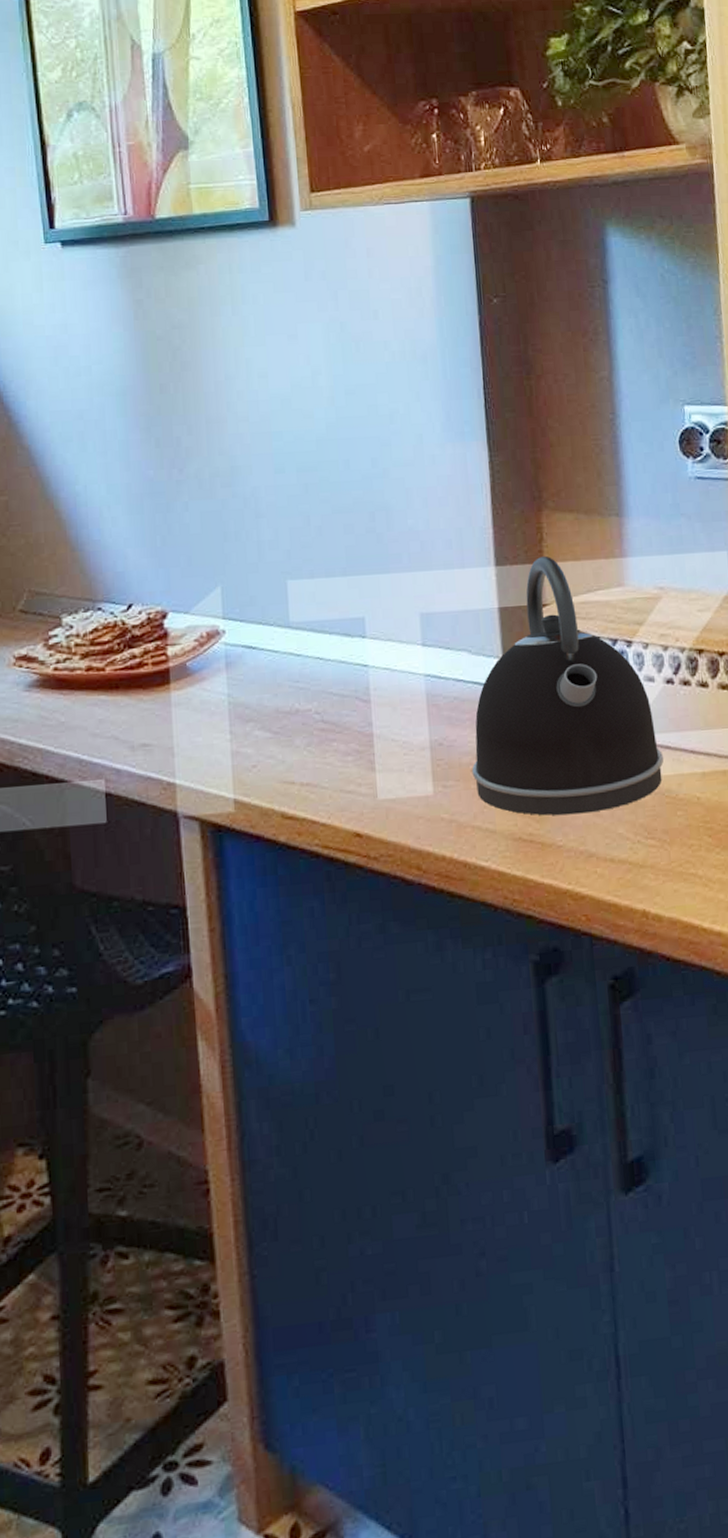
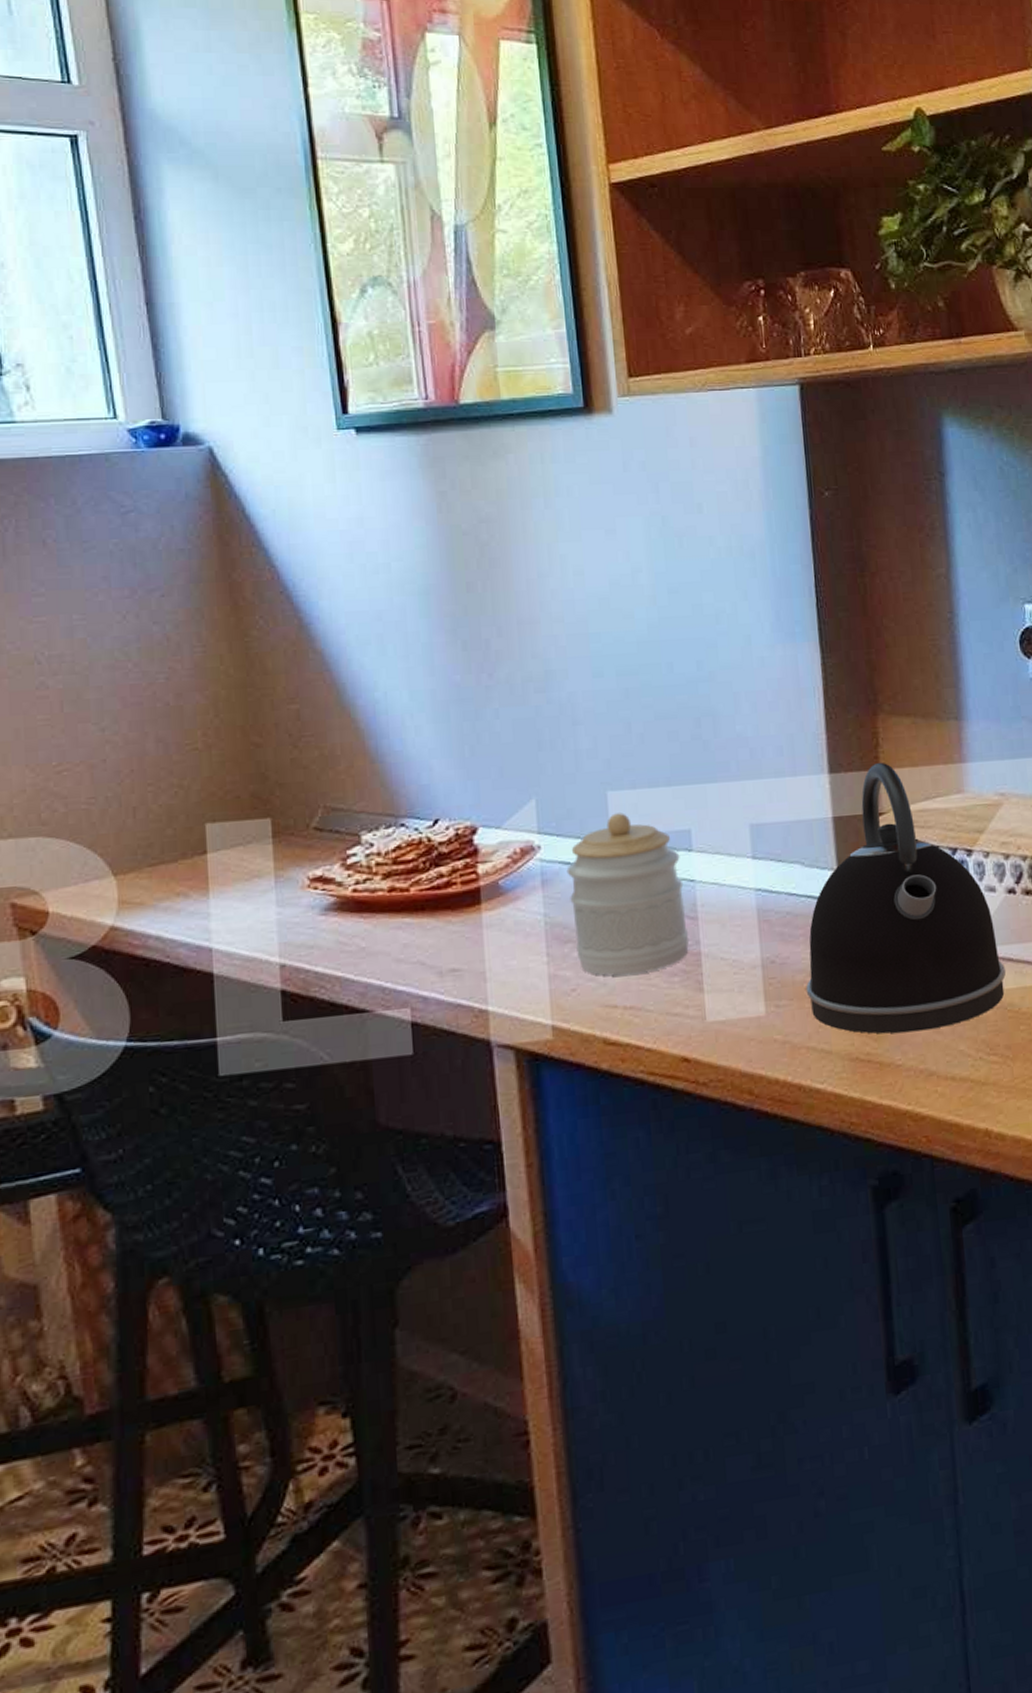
jar: none [249,600,363,754] -> present [566,813,690,976]

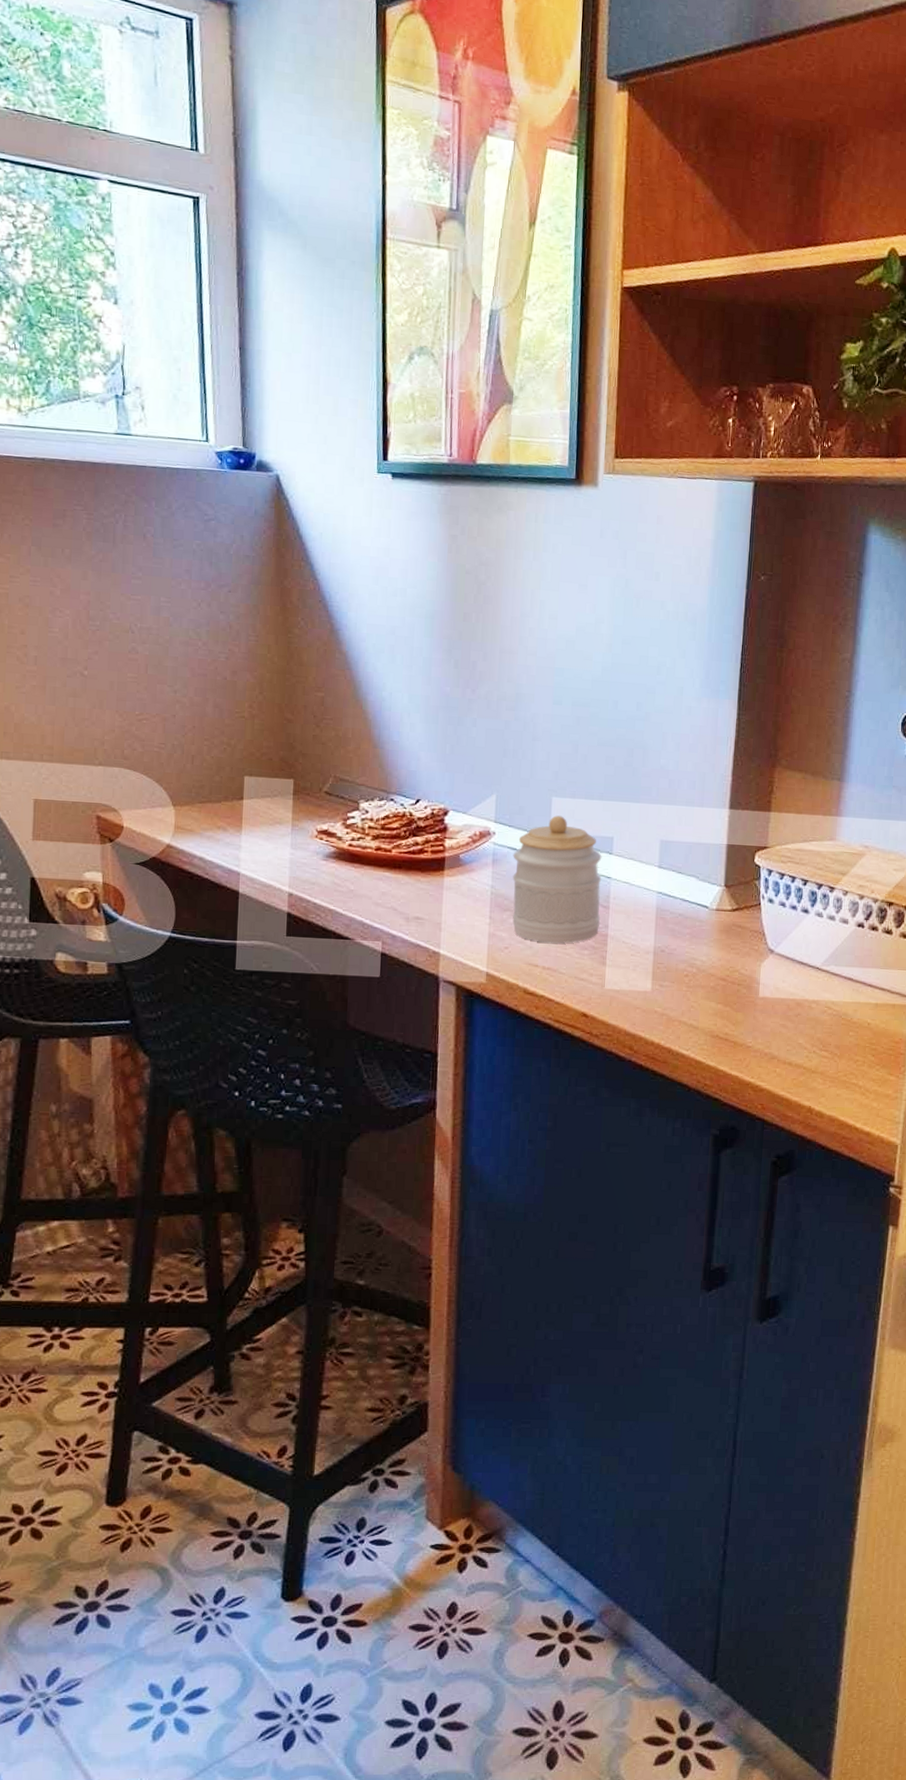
kettle: present [805,762,1006,1034] -> none [685,806,846,1024]

